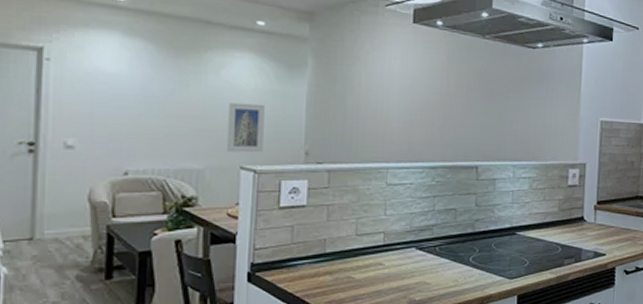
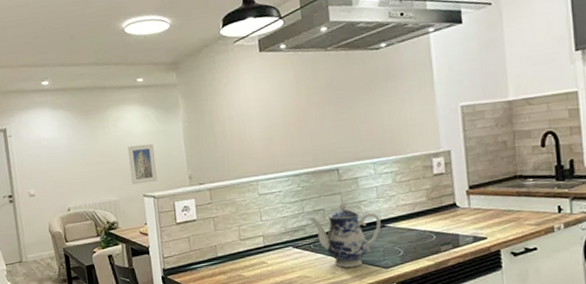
teapot: none [438,204,512,275] -> present [308,202,381,268]

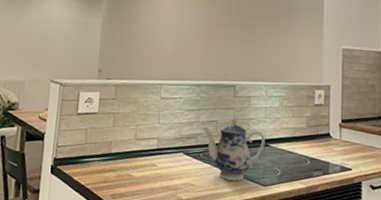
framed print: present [128,143,157,185] -> none [42,30,71,70]

